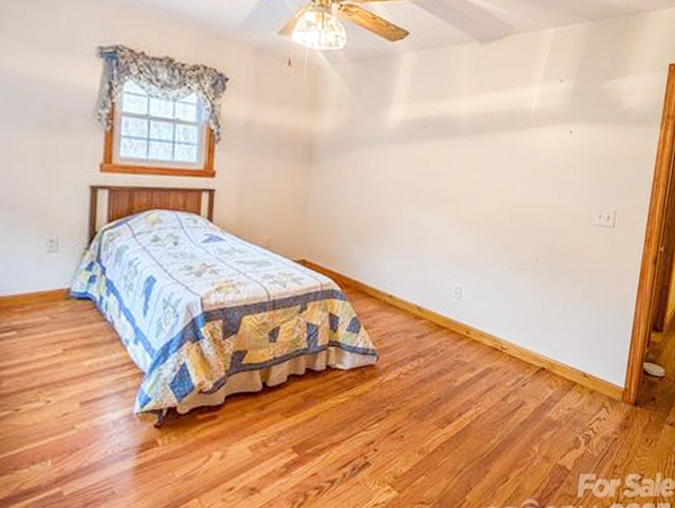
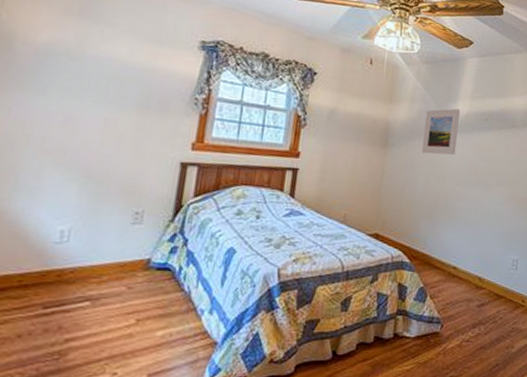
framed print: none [350,115,394,171] -> present [421,108,460,156]

